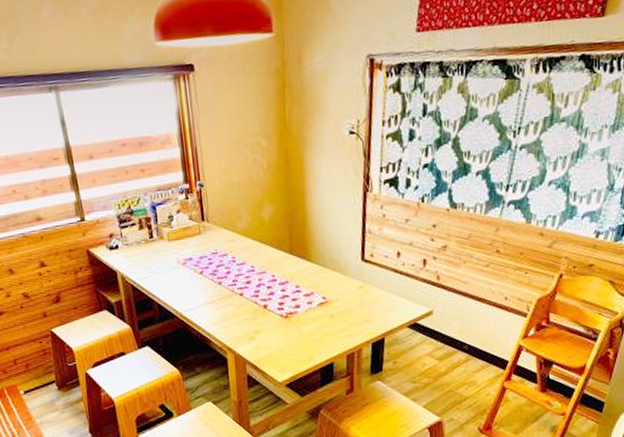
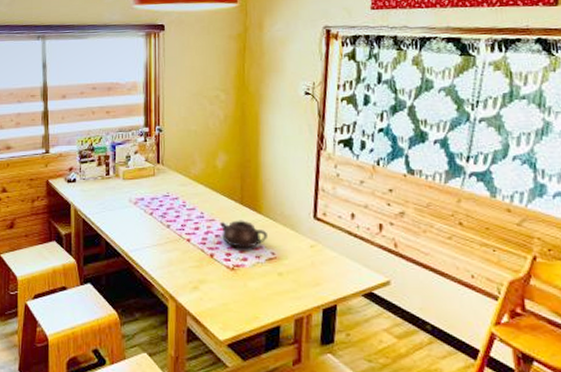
teapot: none [271,269,318,296] -> present [220,220,267,248]

